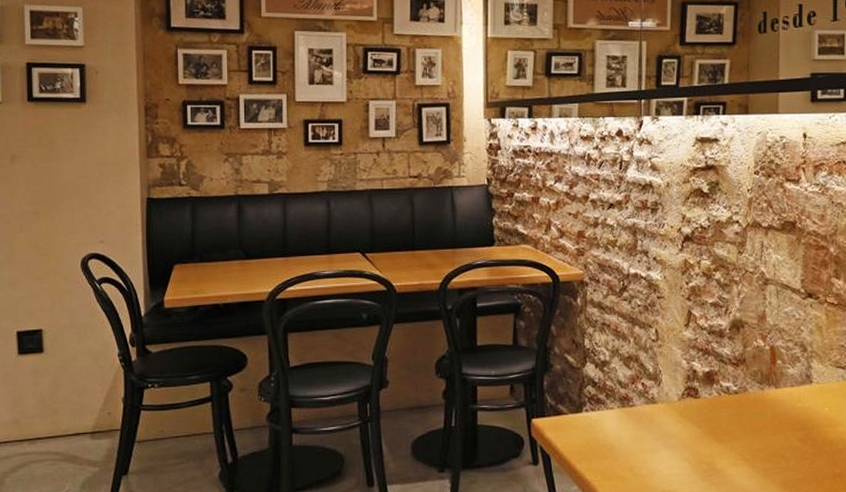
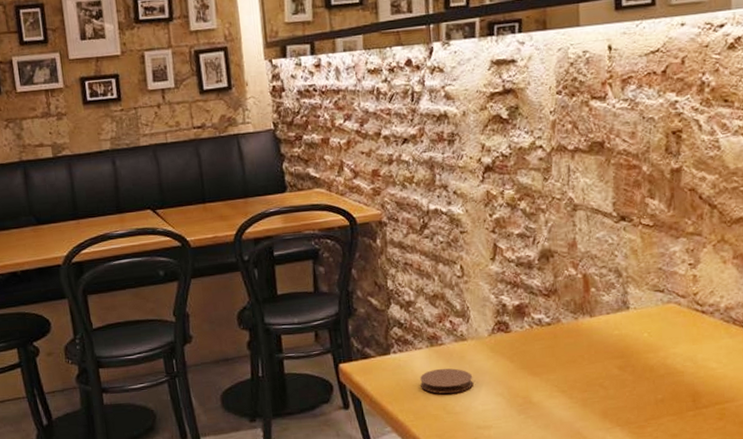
coaster: none [610,429,661,455] -> present [420,368,474,394]

